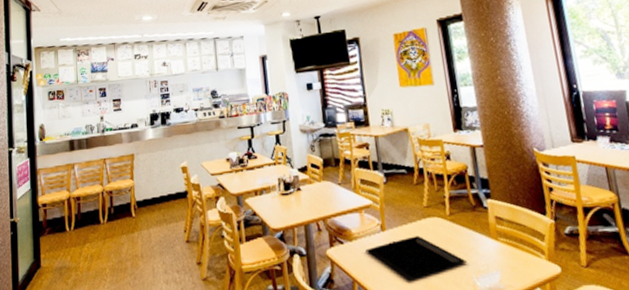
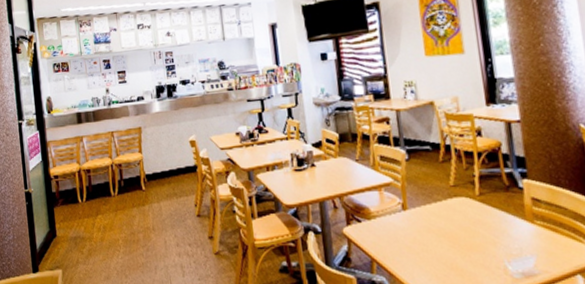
tray: present [365,236,468,281] -> none [385,216,499,262]

